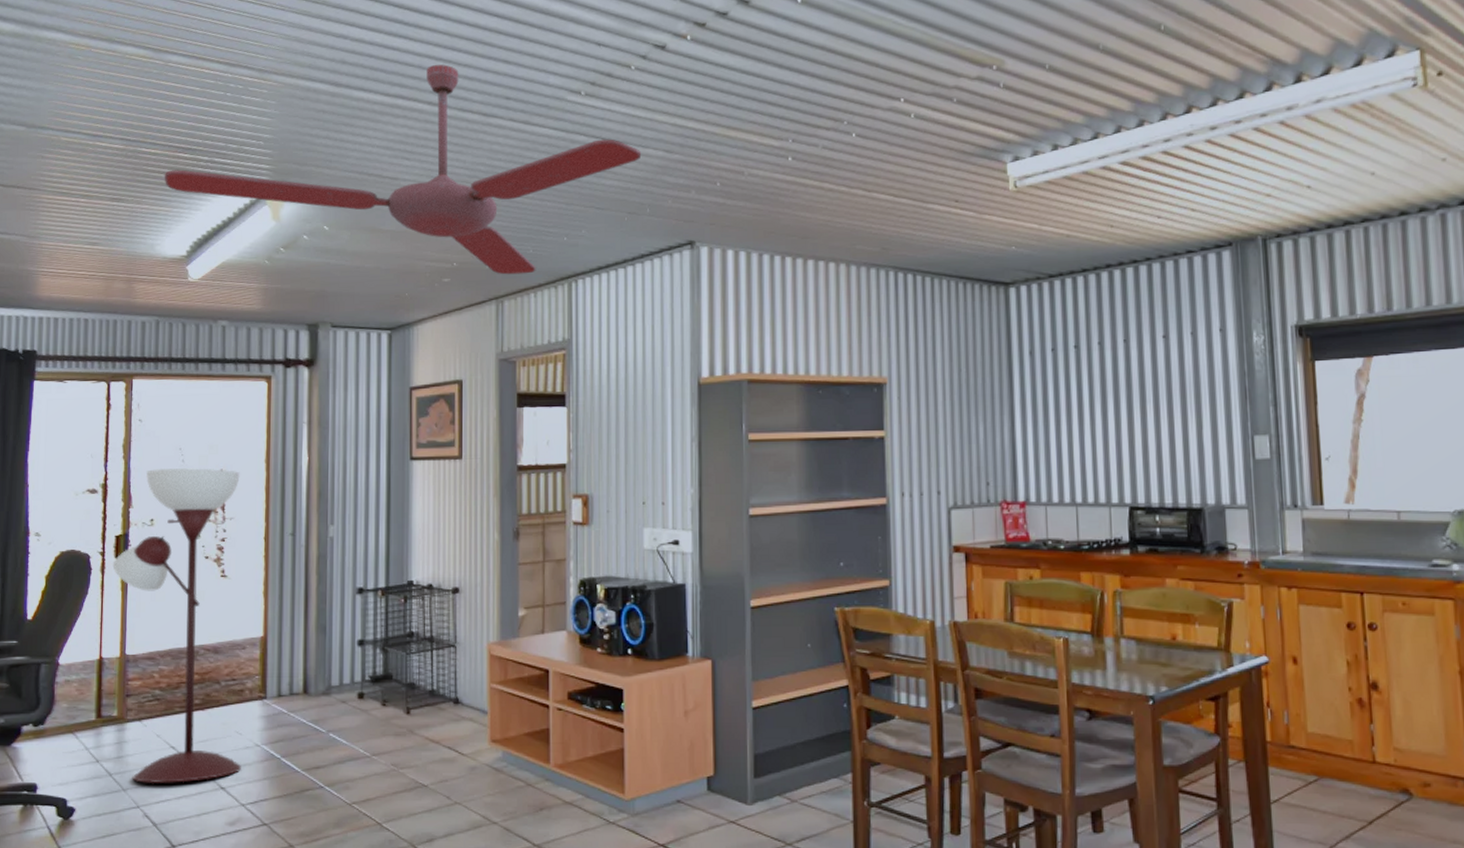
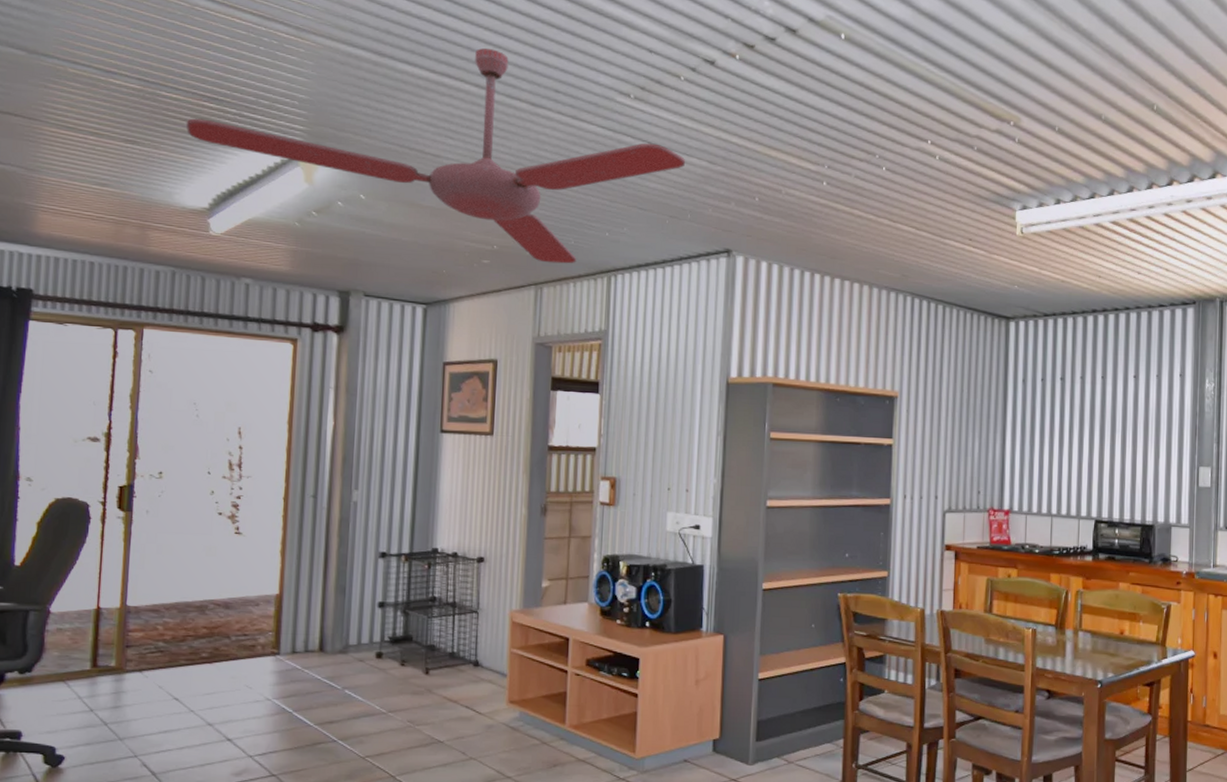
floor lamp: present [112,467,241,783] -> none [114,421,260,734]

